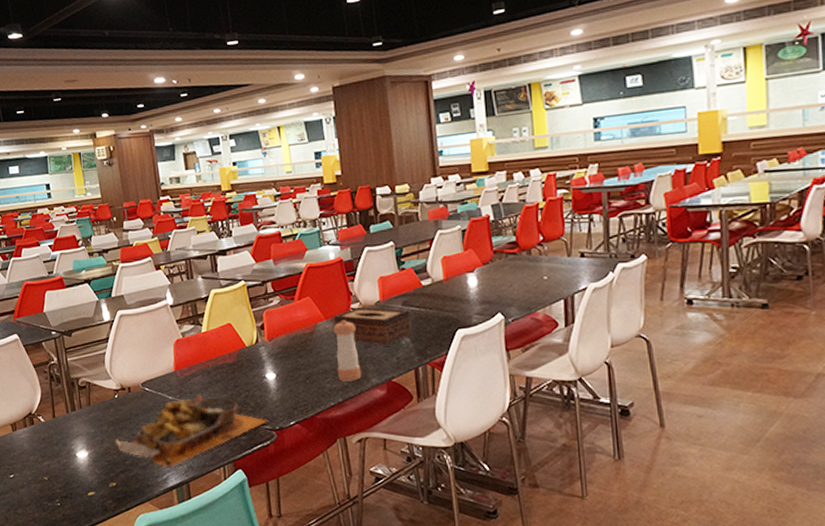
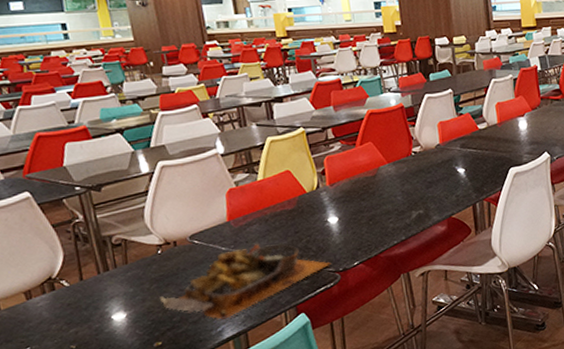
tissue box: present [333,306,412,346] -> none [395,150,470,186]
pepper shaker: present [333,320,362,382] -> none [395,163,424,221]

